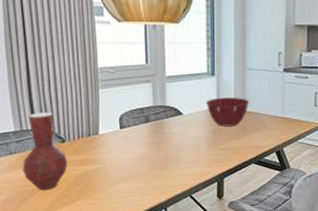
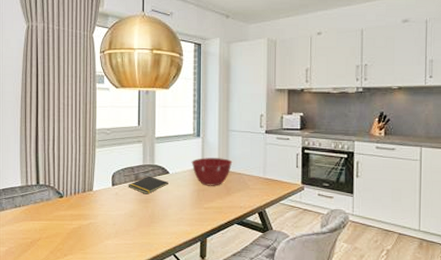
vase: present [22,112,68,191] -> none [24,169,64,244]
notepad: none [137,117,182,137] -> present [128,176,168,194]

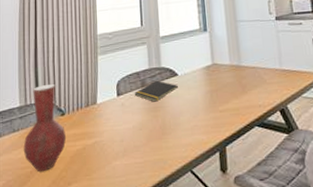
vase: none [24,169,64,244] -> present [23,83,67,173]
mixing bowl: present [191,158,233,186] -> none [200,52,245,86]

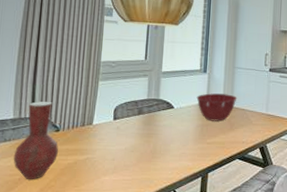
notepad: present [134,80,178,102] -> none [130,110,173,129]
mixing bowl: none [200,52,245,86] -> present [196,93,237,122]

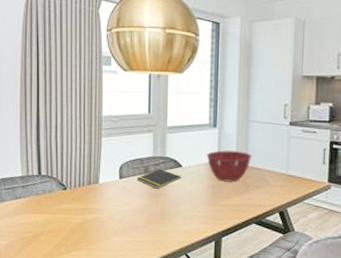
vase: present [13,101,59,180] -> none [25,158,68,238]
notepad: none [130,110,173,129] -> present [137,168,181,189]

